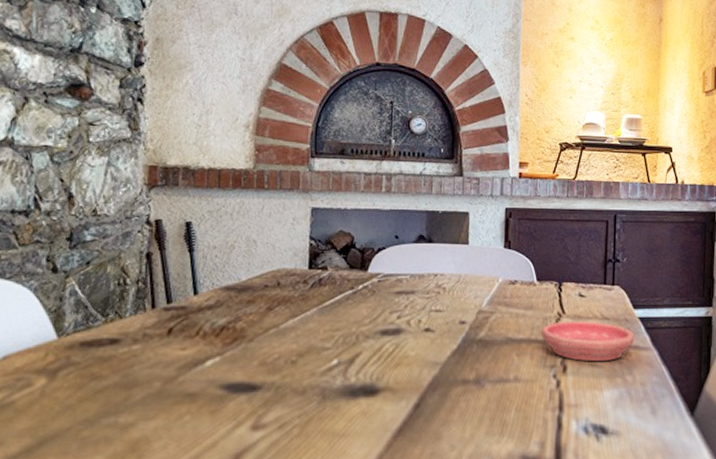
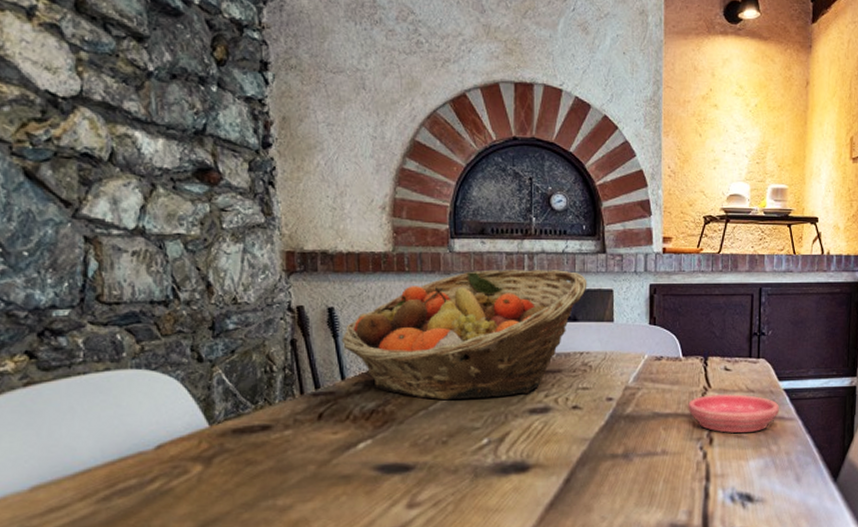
fruit basket: none [197,189,444,319] -> present [341,269,587,401]

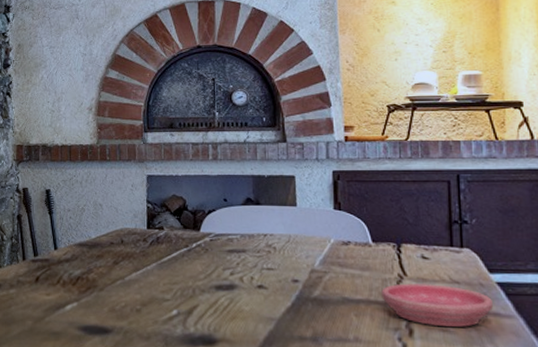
fruit basket: present [341,269,587,401] -> none [55,158,269,273]

